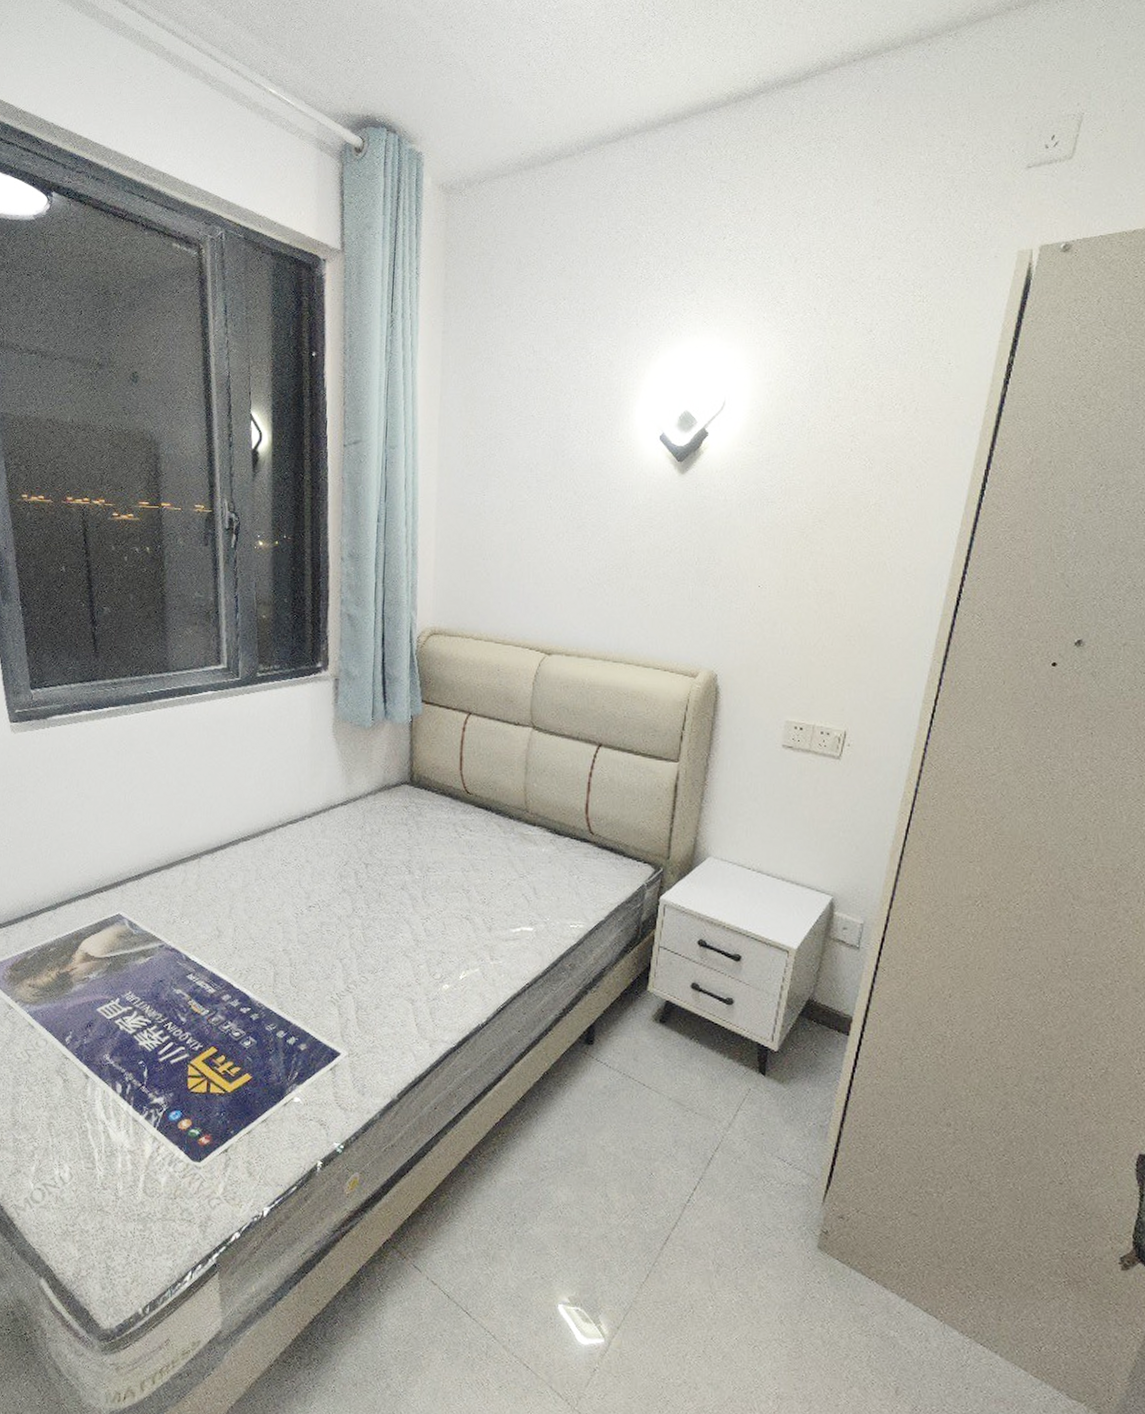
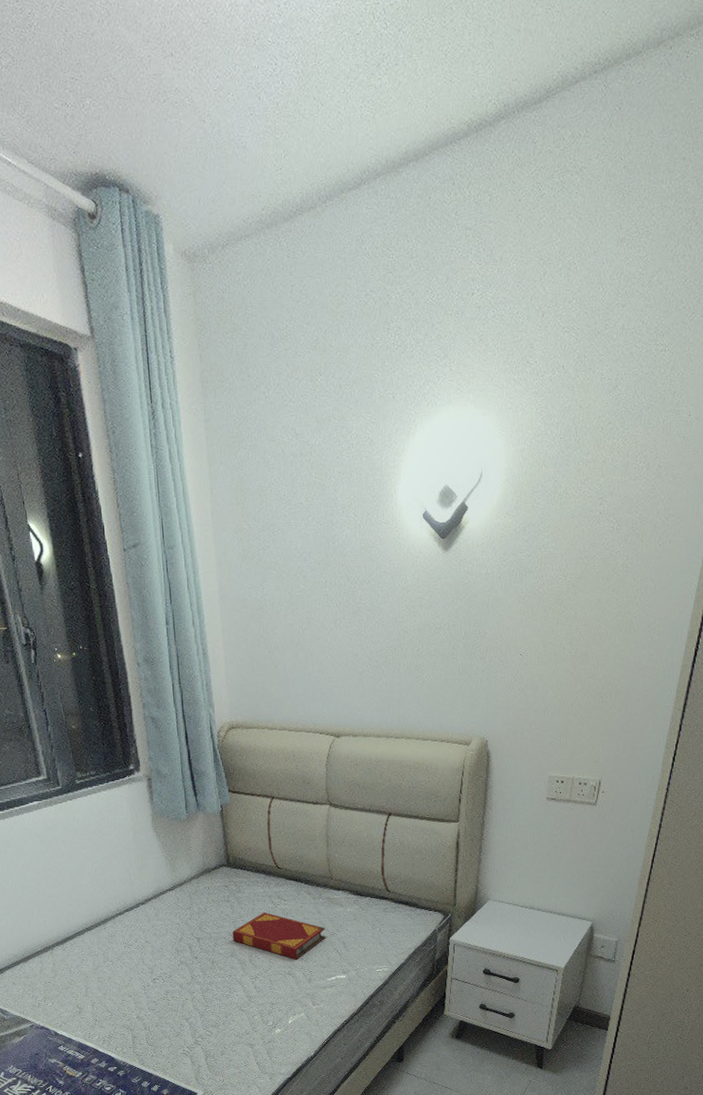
hardback book: none [405,841,515,902] -> present [232,912,326,960]

